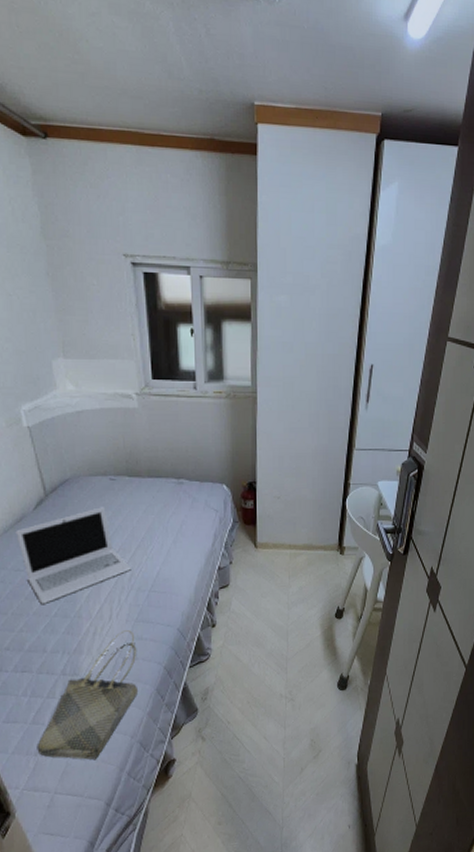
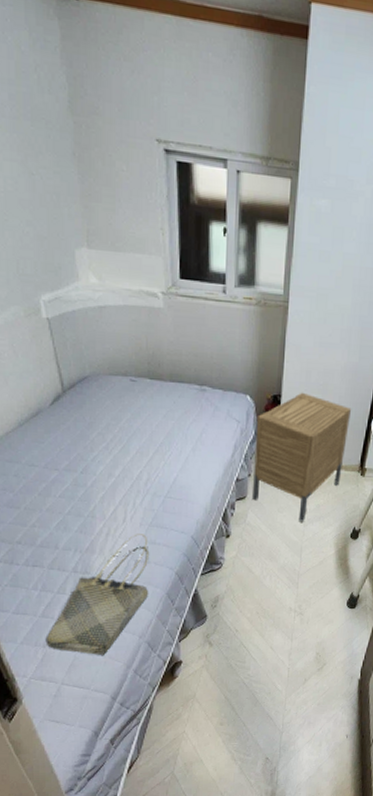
laptop: present [15,507,131,604] -> none [31,408,148,501]
nightstand: none [234,477,326,606] -> present [253,392,352,522]

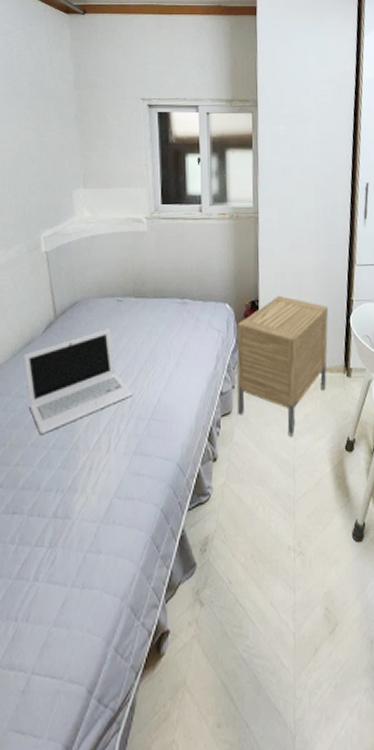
laptop: none [31,408,148,501] -> present [23,329,132,434]
tote bag: present [47,534,150,655] -> none [19,464,134,628]

